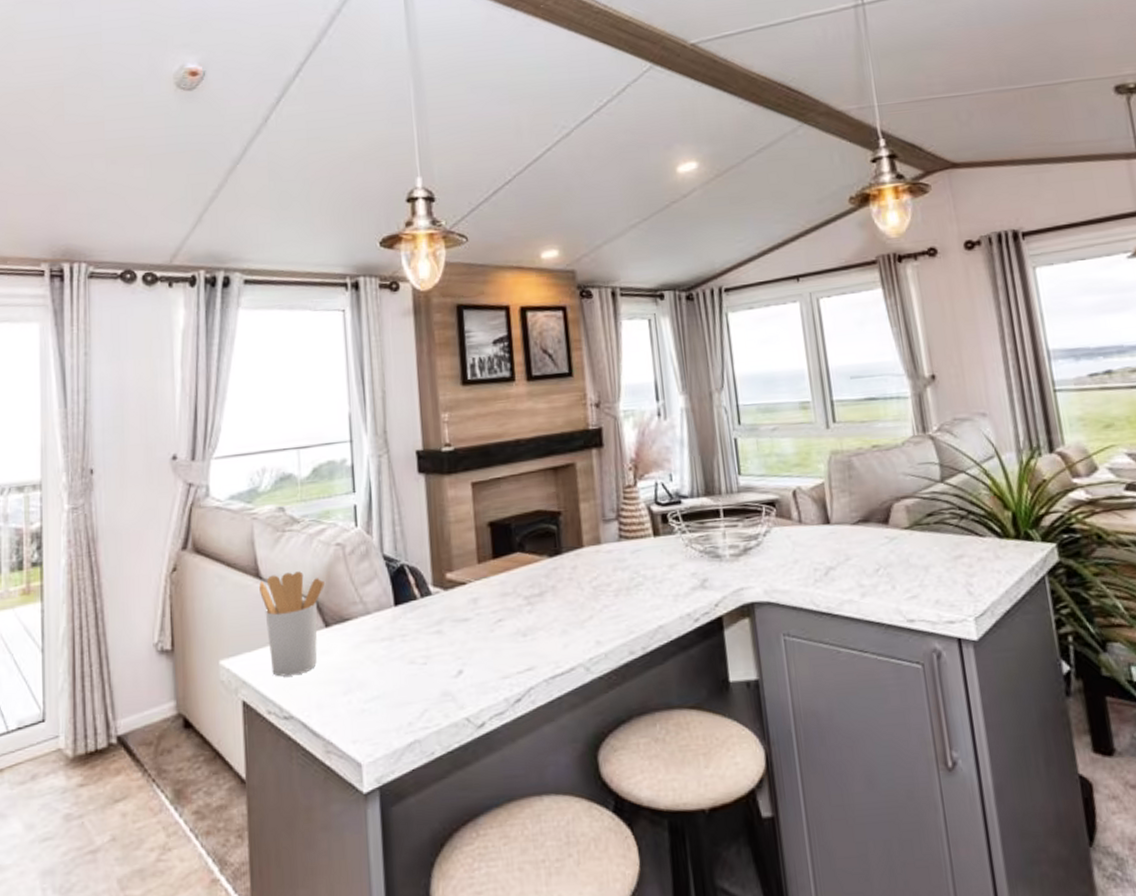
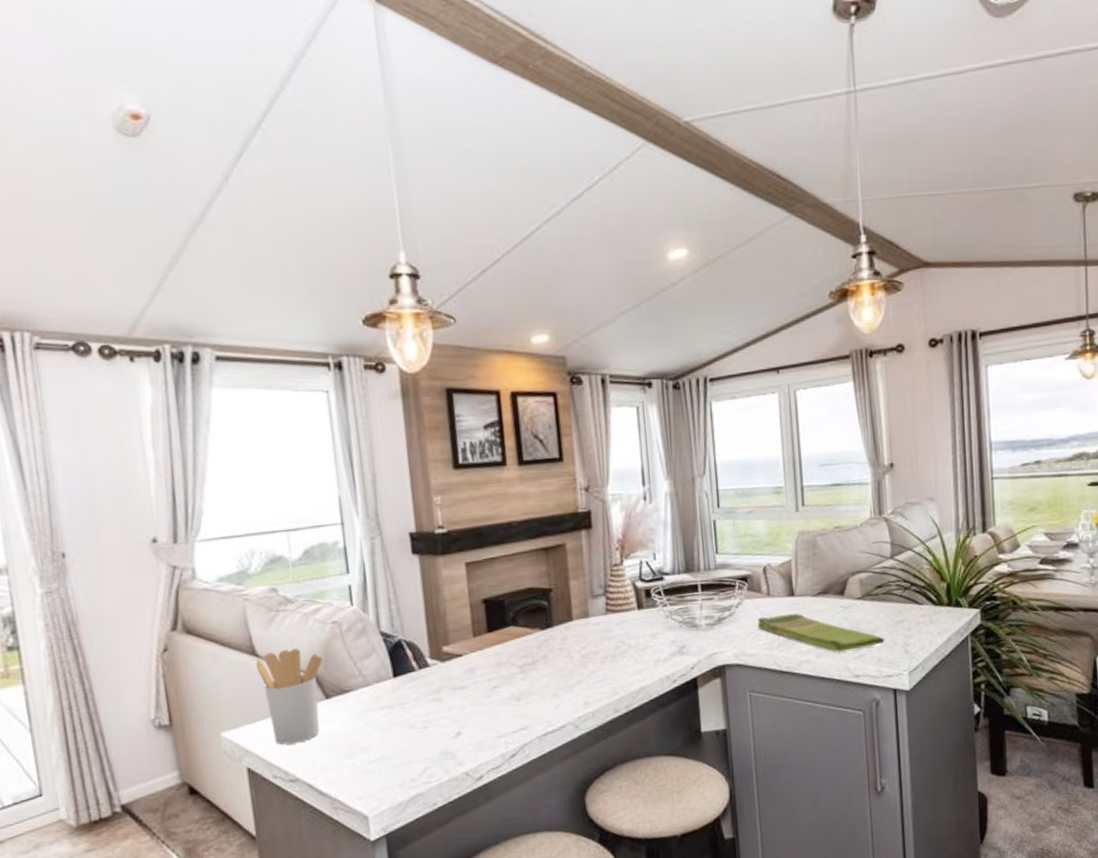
dish towel: none [788,543,942,591] -> present [757,613,885,652]

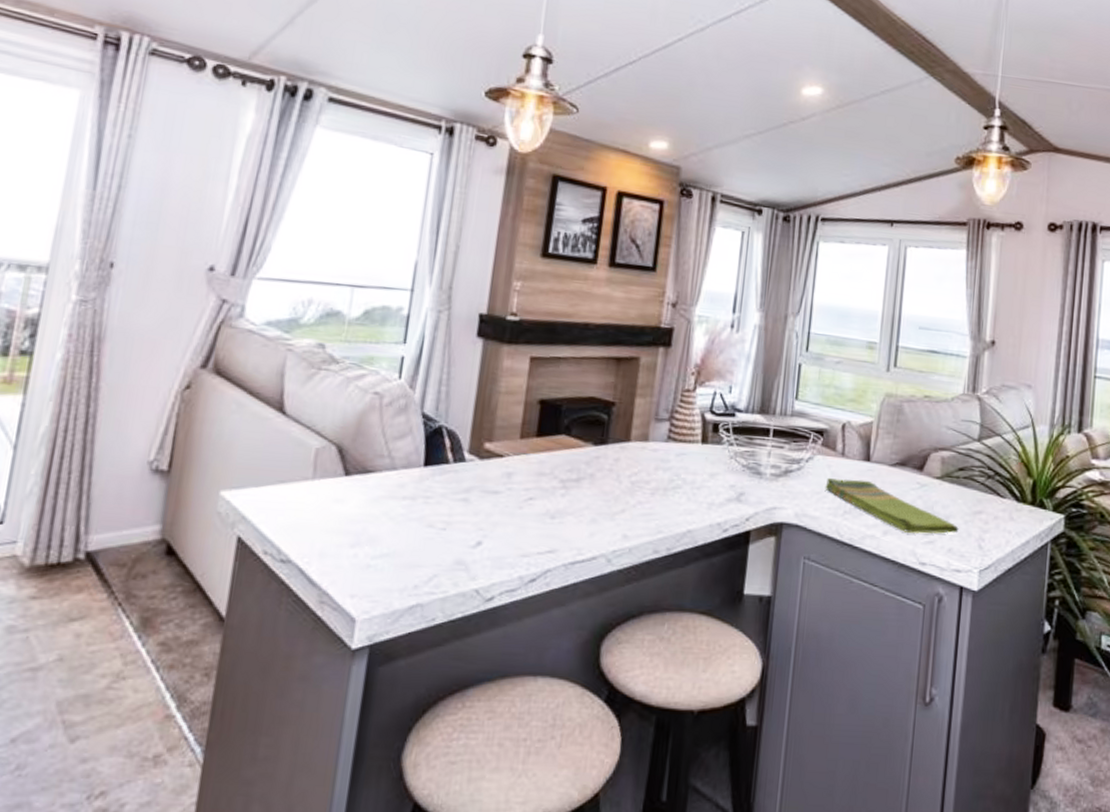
utensil holder: present [256,648,323,745] -> none [277,412,354,520]

